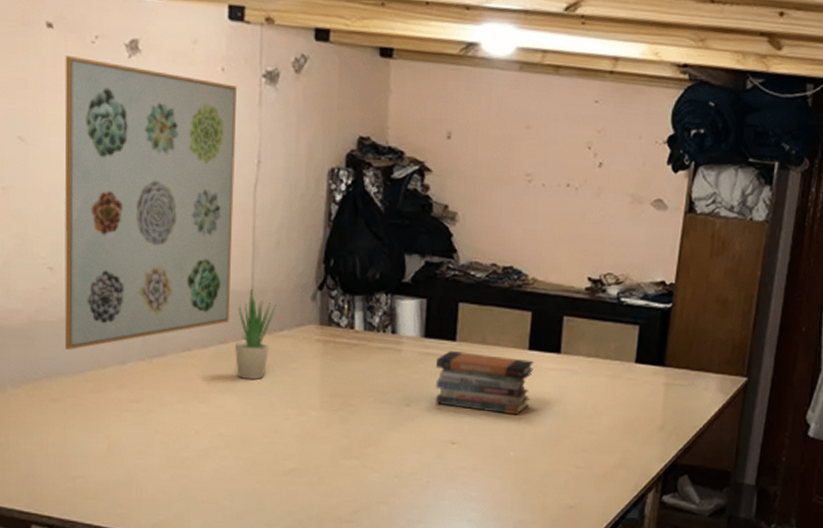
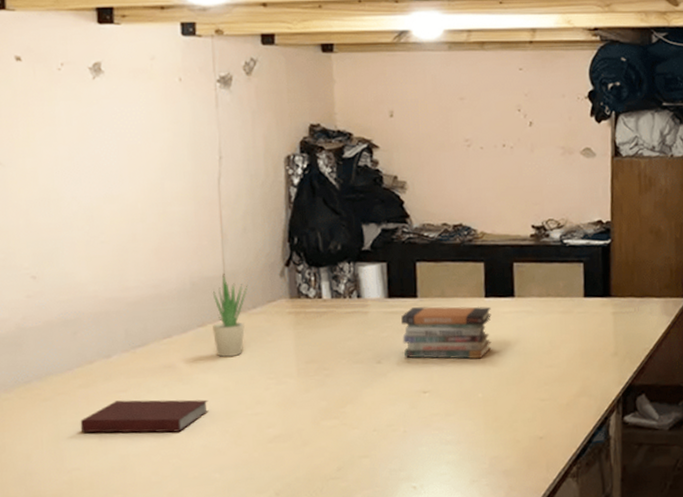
wall art: present [64,55,236,350] -> none [34,83,205,350]
notebook: none [88,411,224,452] -> present [80,399,209,433]

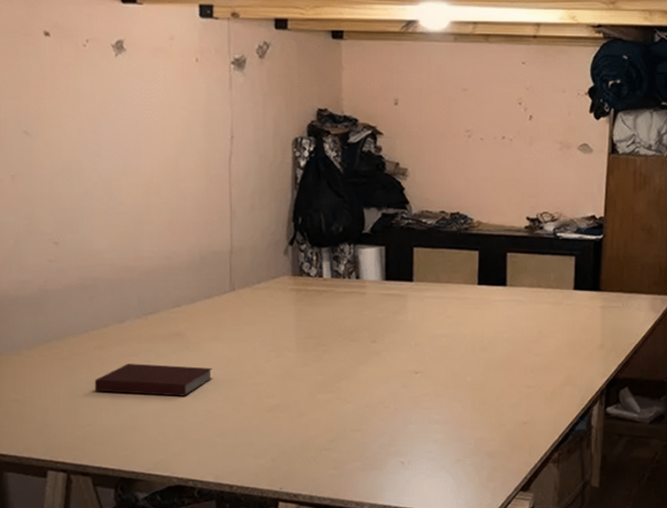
potted plant: present [212,274,248,357] -> none [219,249,254,328]
book stack: present [401,306,492,359] -> none [397,291,483,344]

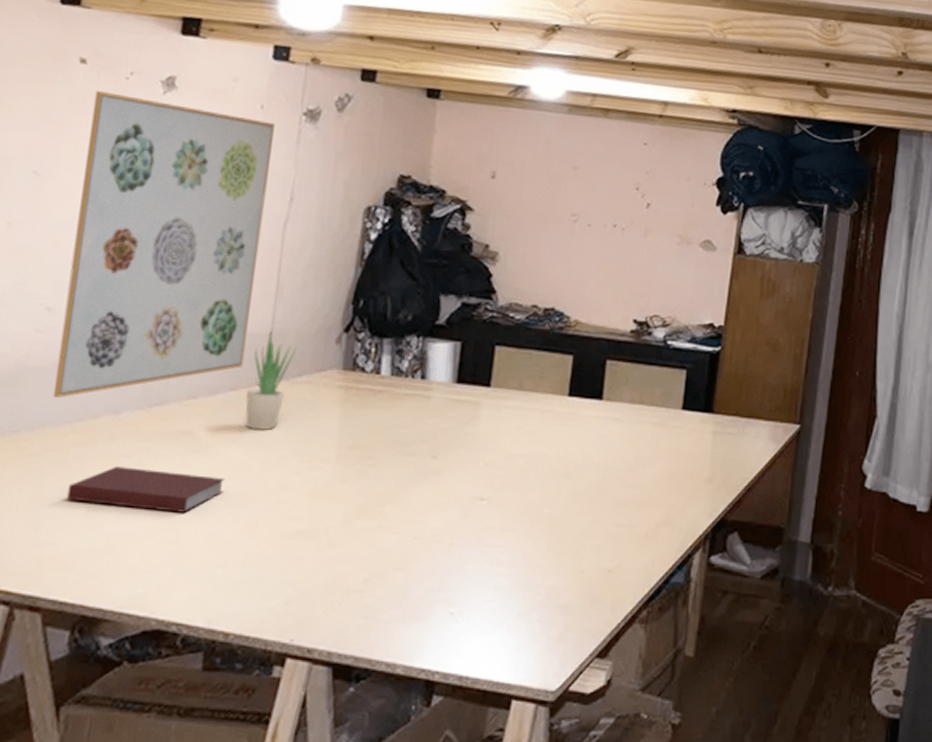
wall art: none [61,58,213,313] -> present [52,90,275,398]
potted plant: none [219,249,254,328] -> present [244,332,297,430]

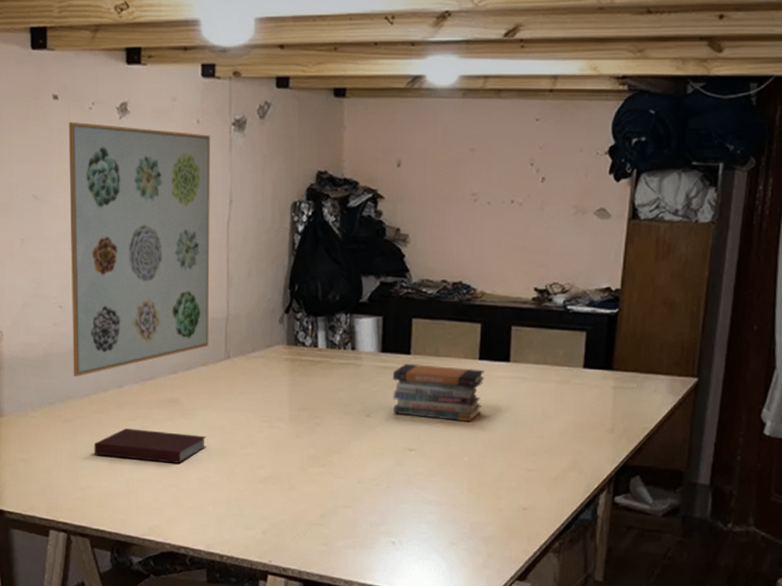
potted plant: present [244,332,297,430] -> none [214,316,249,397]
book stack: none [465,398,574,468] -> present [393,364,484,422]

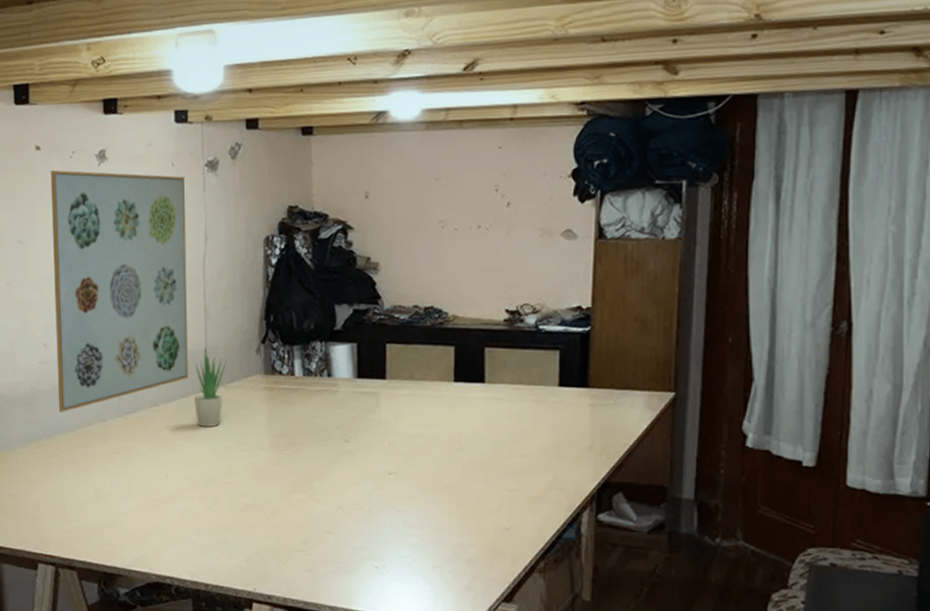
notebook: present [94,428,206,464] -> none [79,461,189,494]
potted plant: none [214,316,249,397] -> present [194,348,227,427]
book stack: present [393,364,484,422] -> none [370,388,460,444]

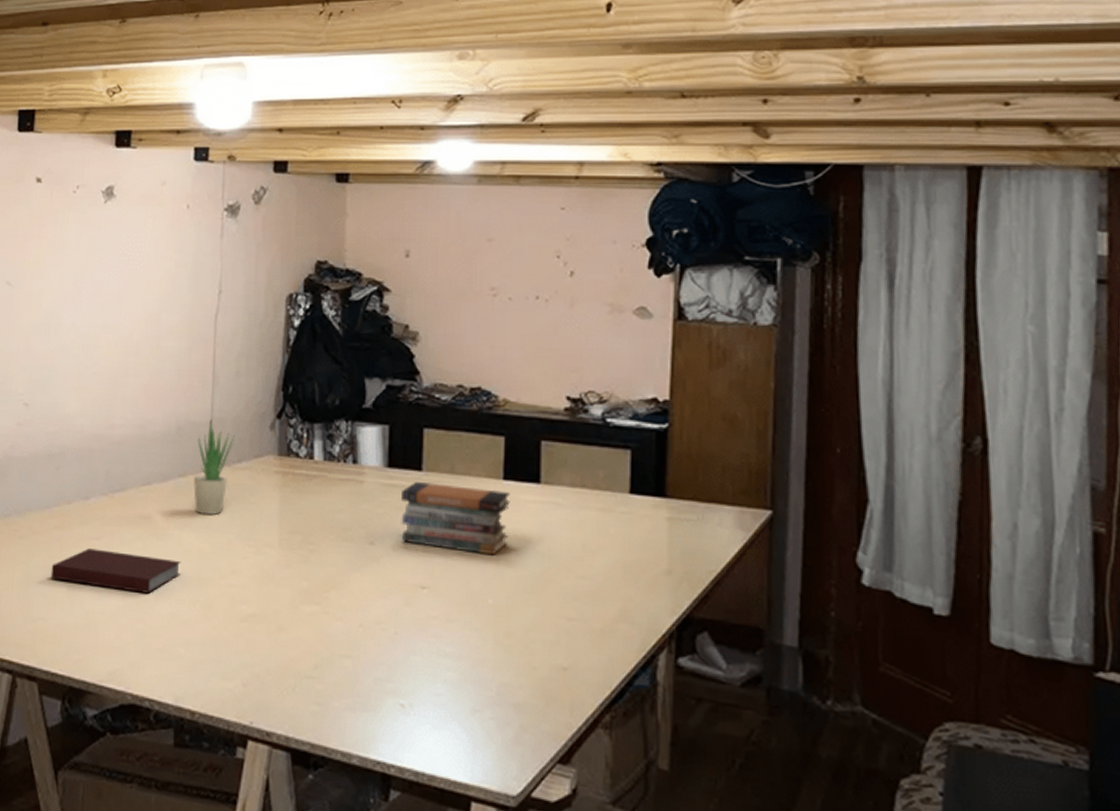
wall art: present [50,170,188,412] -> none [34,205,200,485]
notebook: none [79,461,189,494] -> present [50,548,181,594]
book stack: none [370,388,460,444] -> present [401,482,510,556]

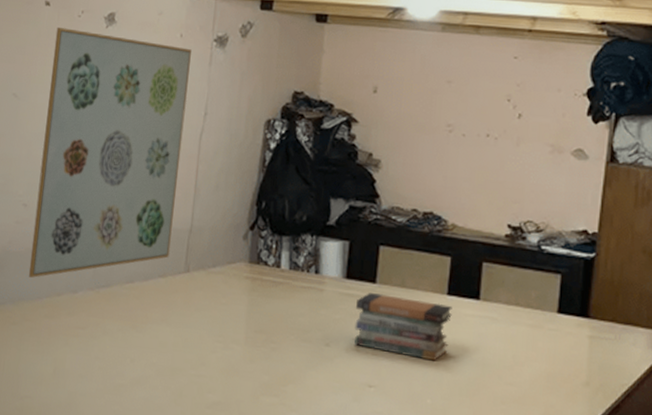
wall art: none [34,205,200,485] -> present [28,26,192,278]
notebook: present [50,548,181,594] -> none [38,336,157,380]
potted plant: present [194,420,236,515] -> none [171,228,212,313]

